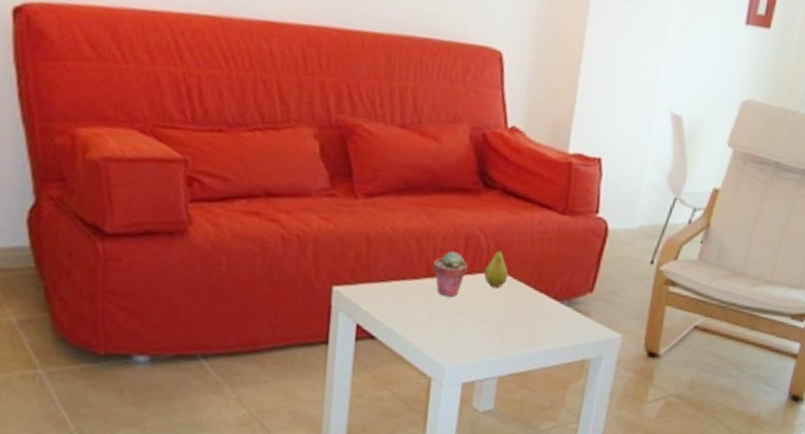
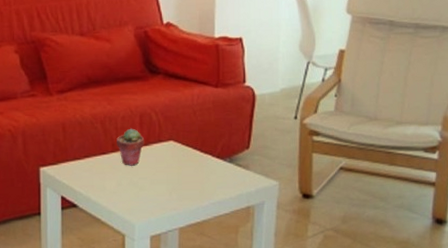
fruit: present [484,246,509,288] -> none [158,120,178,154]

